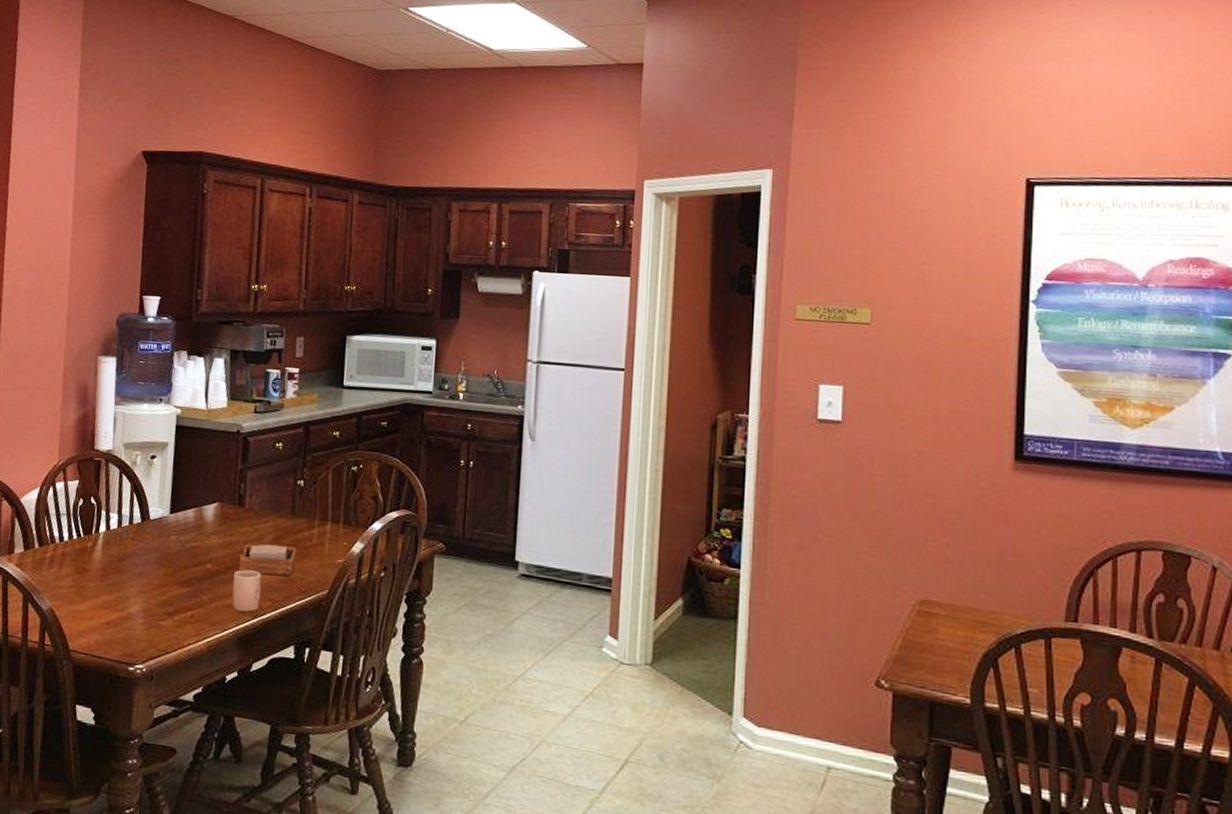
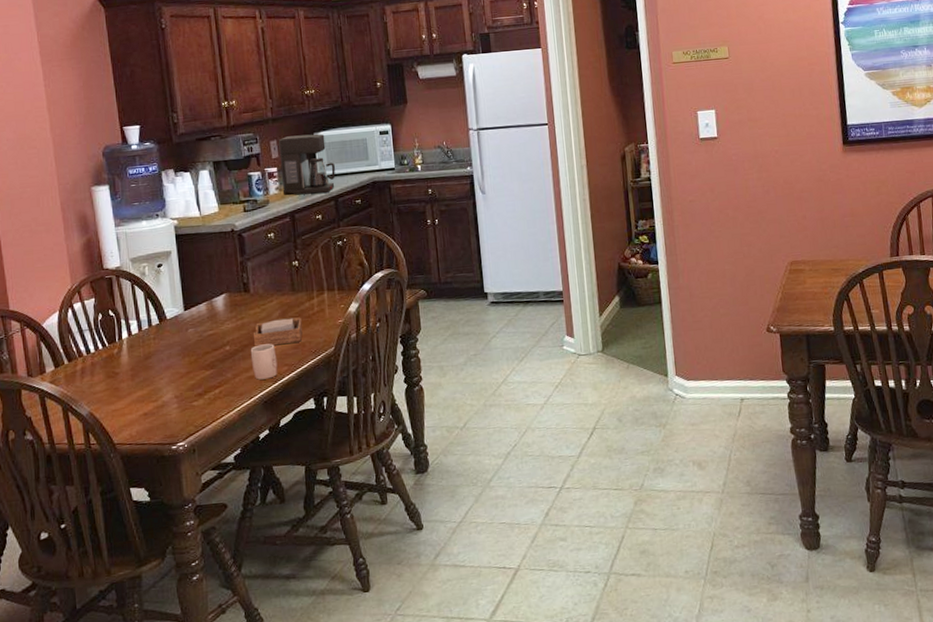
coffee maker: none [301,334,364,407] -> present [278,134,335,196]

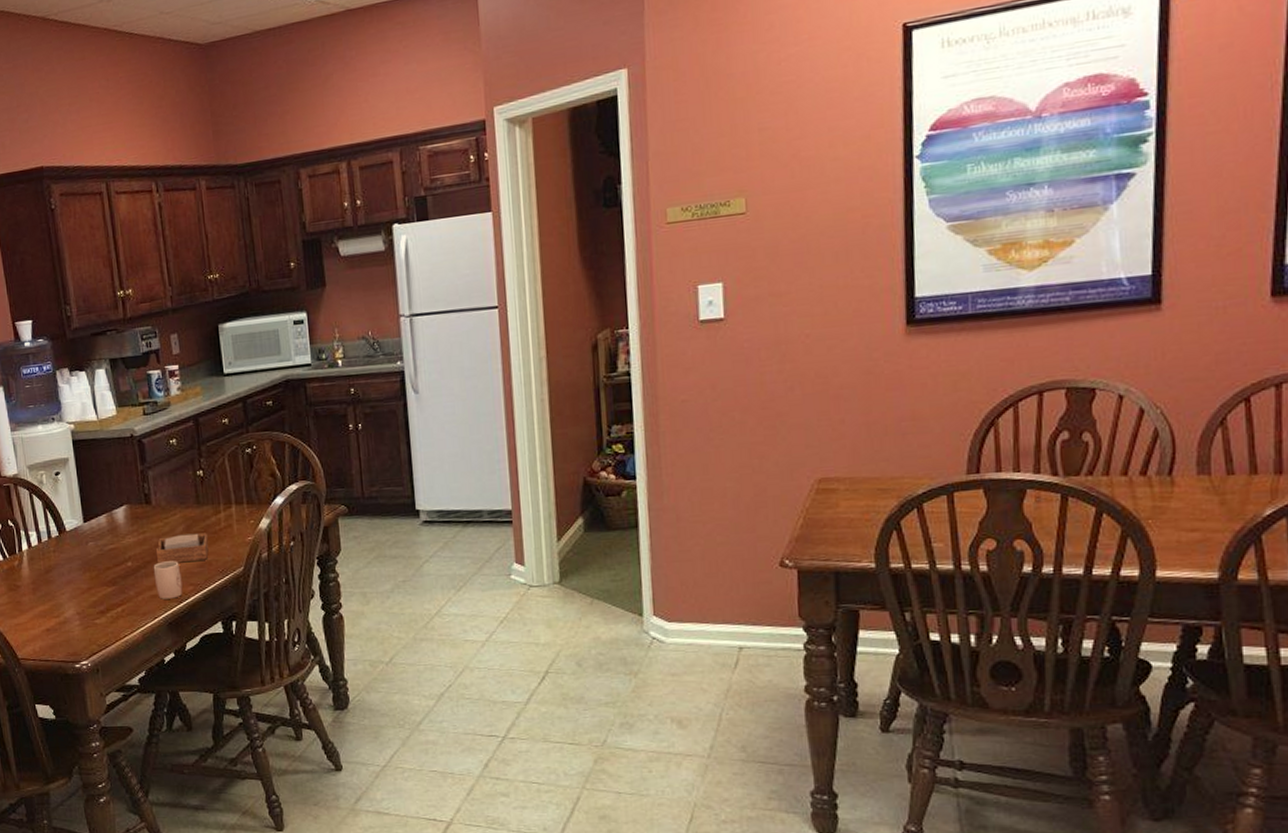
coffee maker: present [278,134,335,196] -> none [179,325,243,397]

